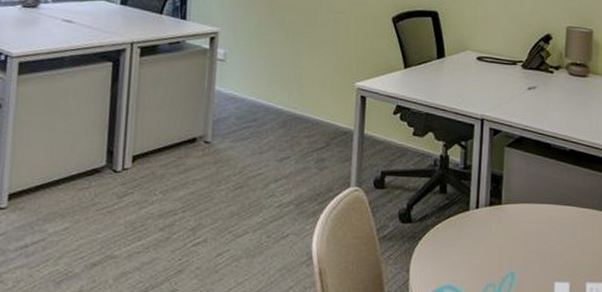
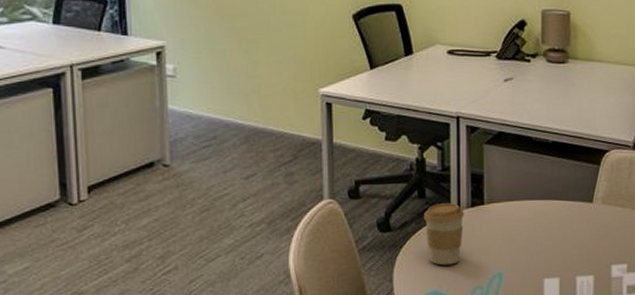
coffee cup: none [443,200,483,261] -> present [423,203,465,265]

